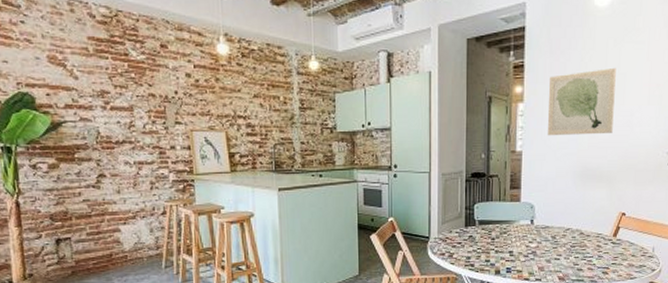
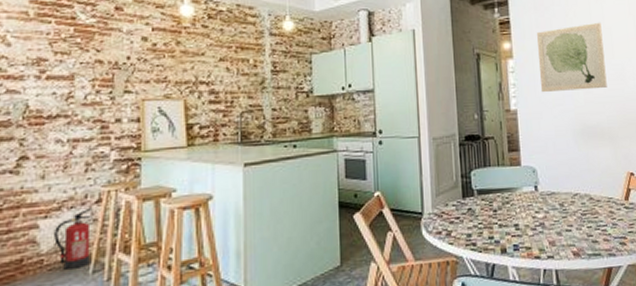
fire extinguisher: none [132,217,162,264] -> present [54,207,93,270]

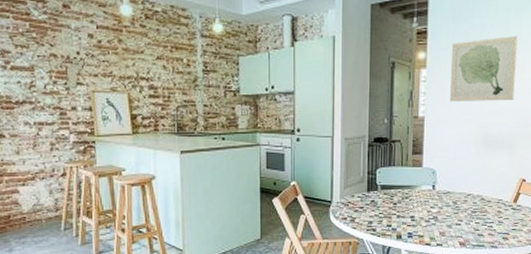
fire extinguisher: present [54,207,93,270] -> none [31,179,61,226]

